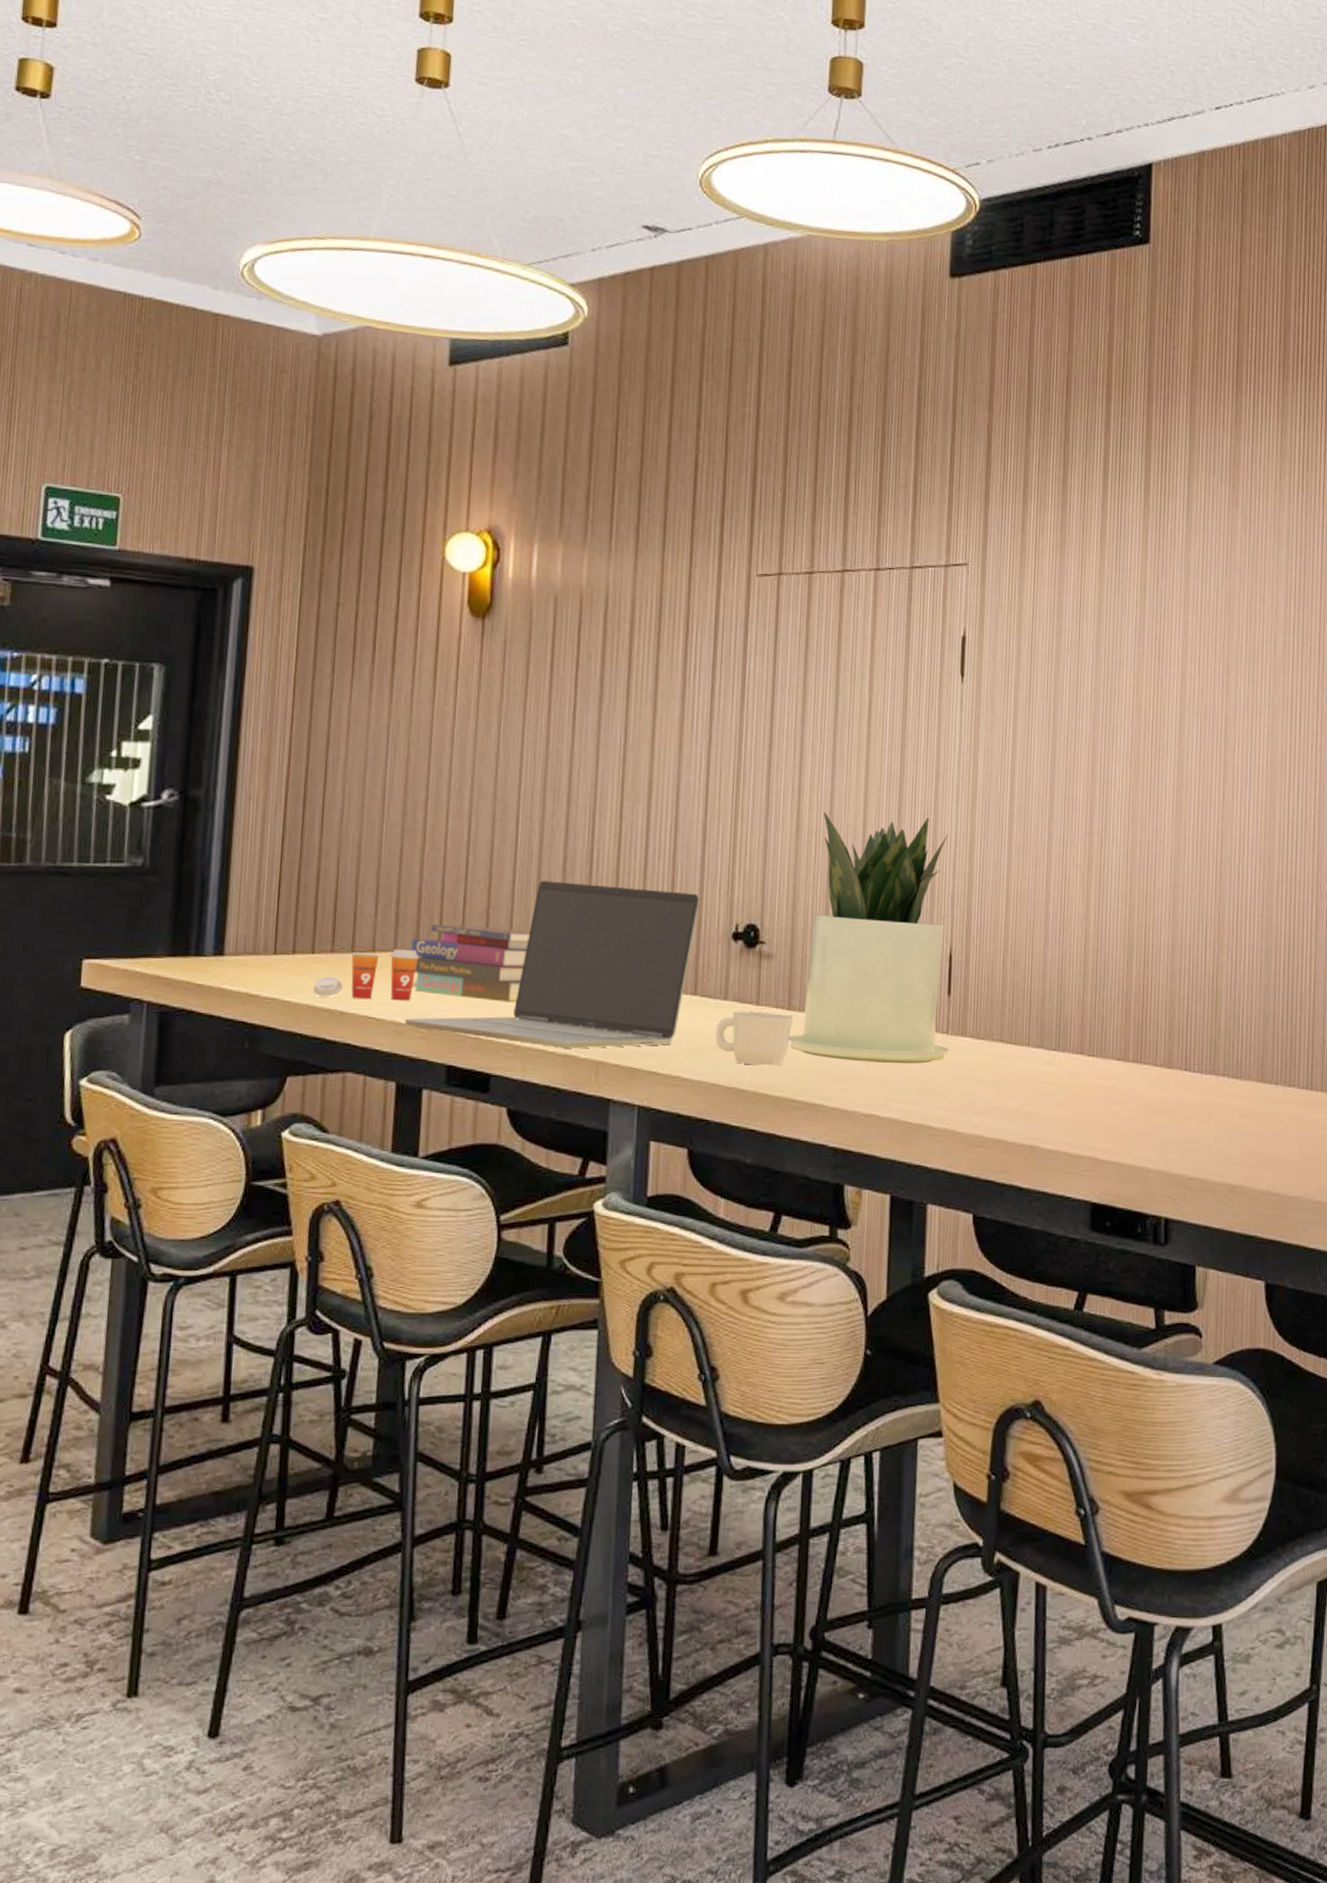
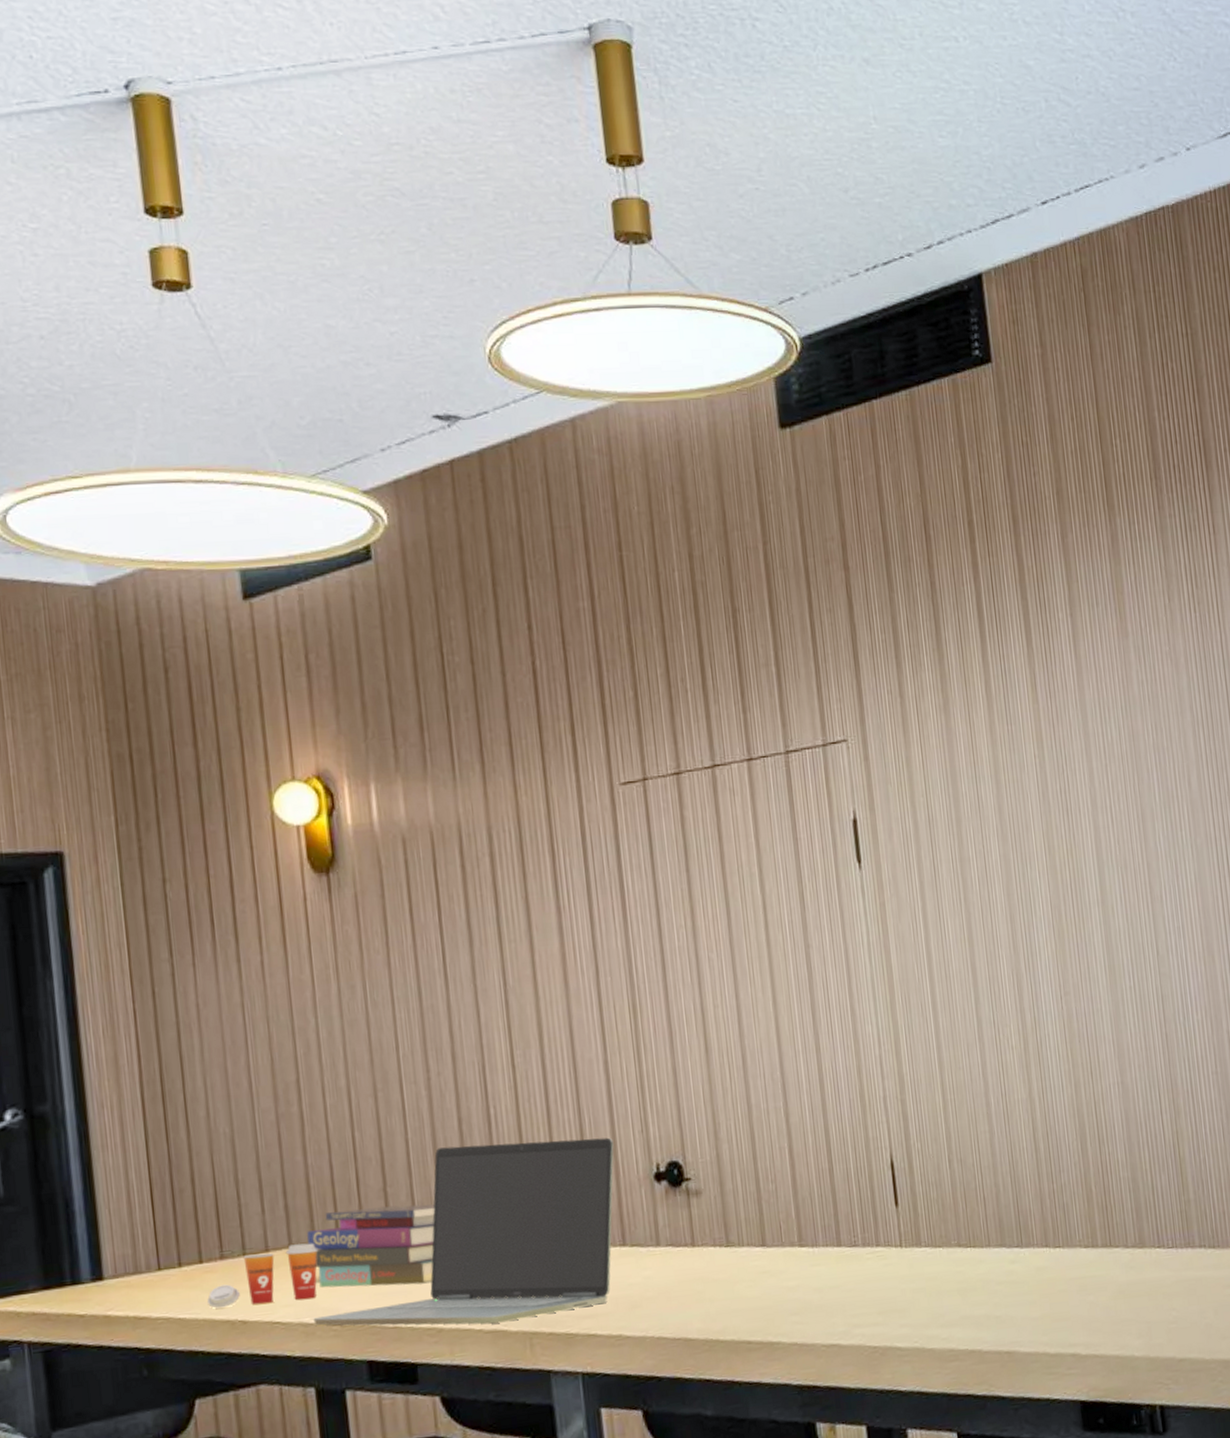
mug: present [715,1012,794,1066] -> none [652,1252,734,1312]
planter: present [788,811,949,1064] -> none [731,1020,906,1292]

